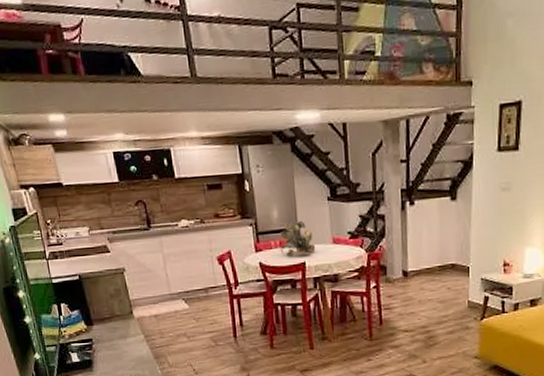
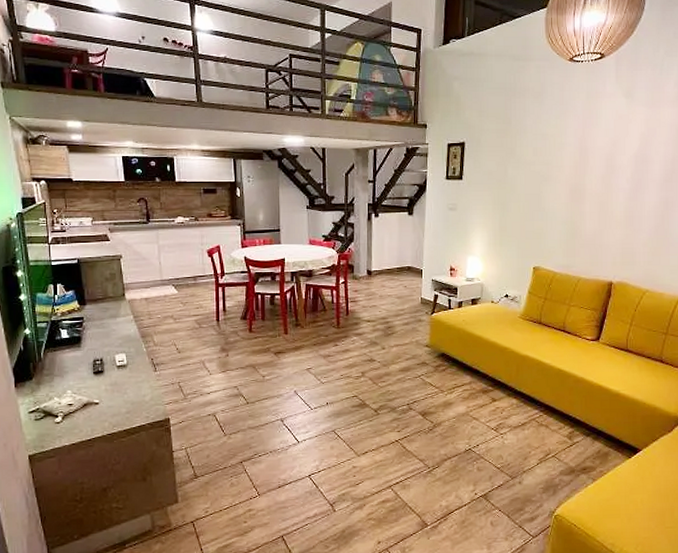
plant: present [280,220,316,257] -> none [263,223,294,253]

